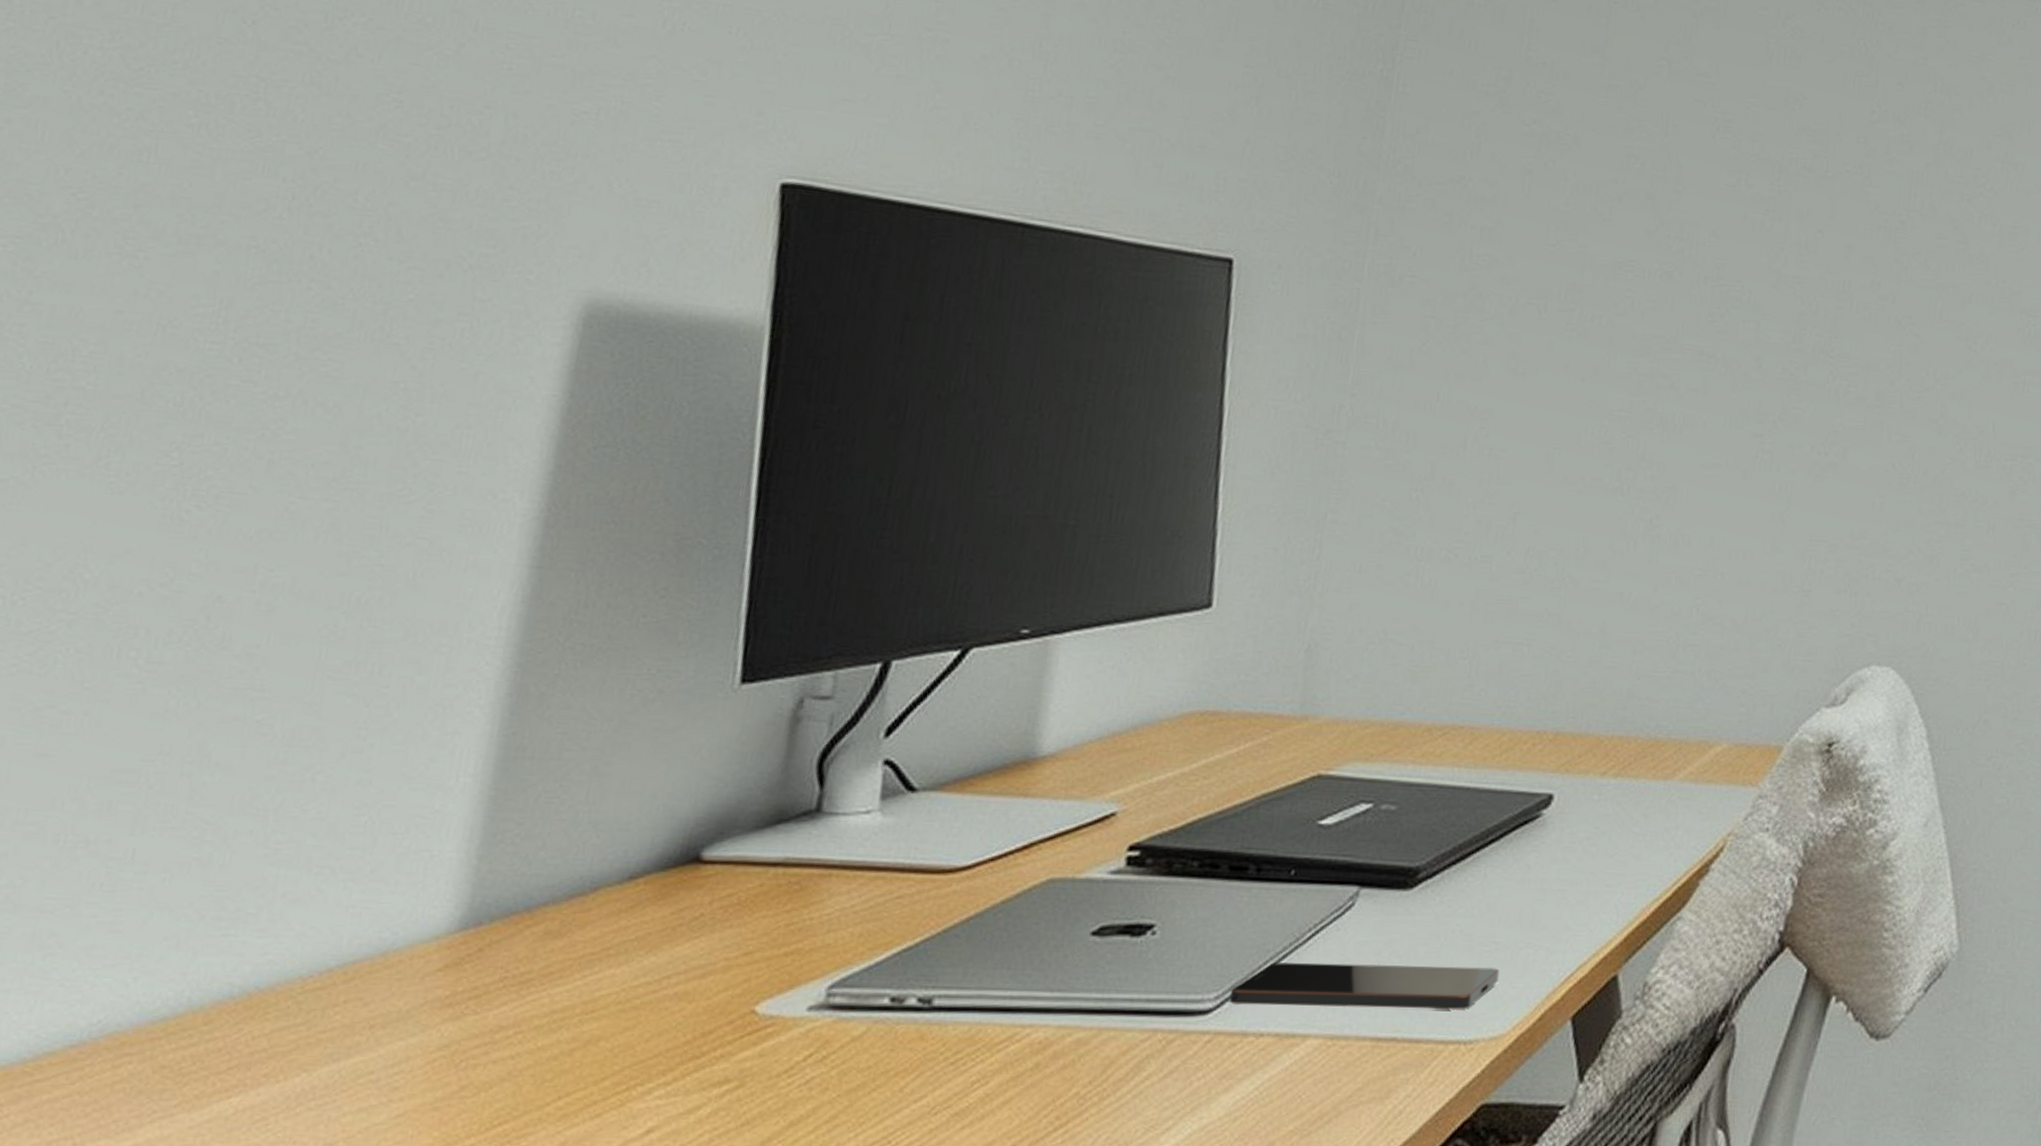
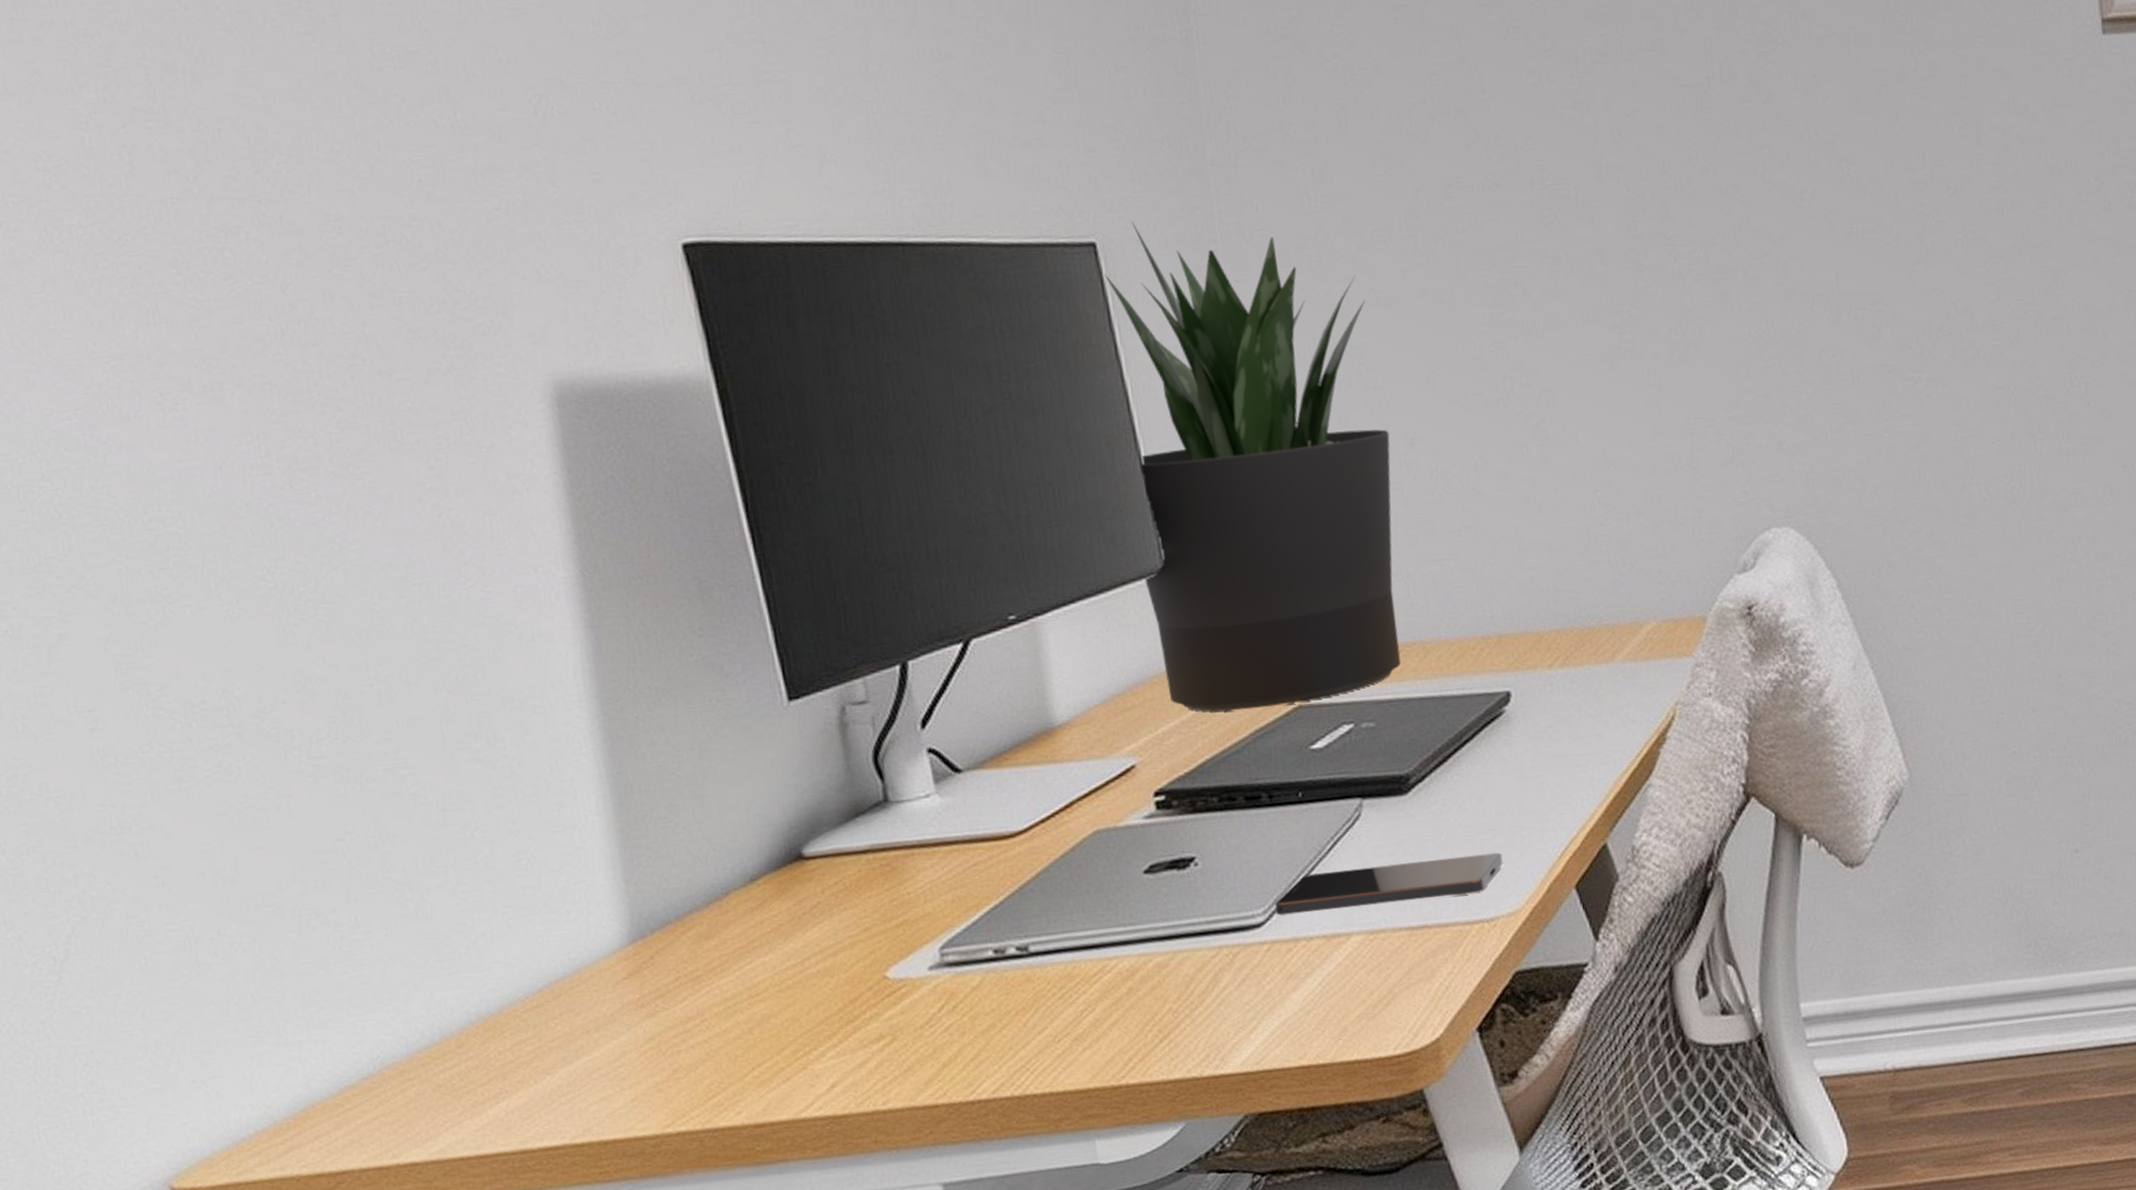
planter: none [1176,244,1504,772] -> present [1104,221,1402,712]

